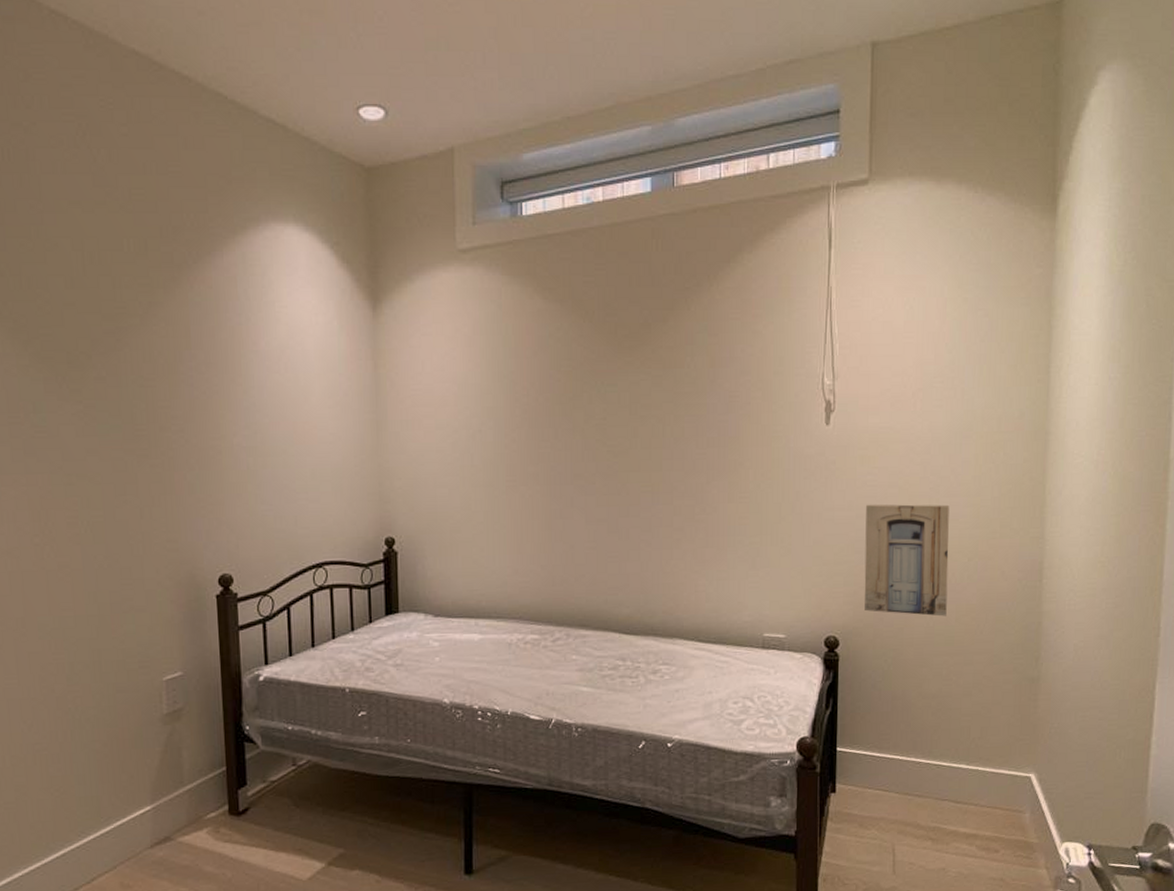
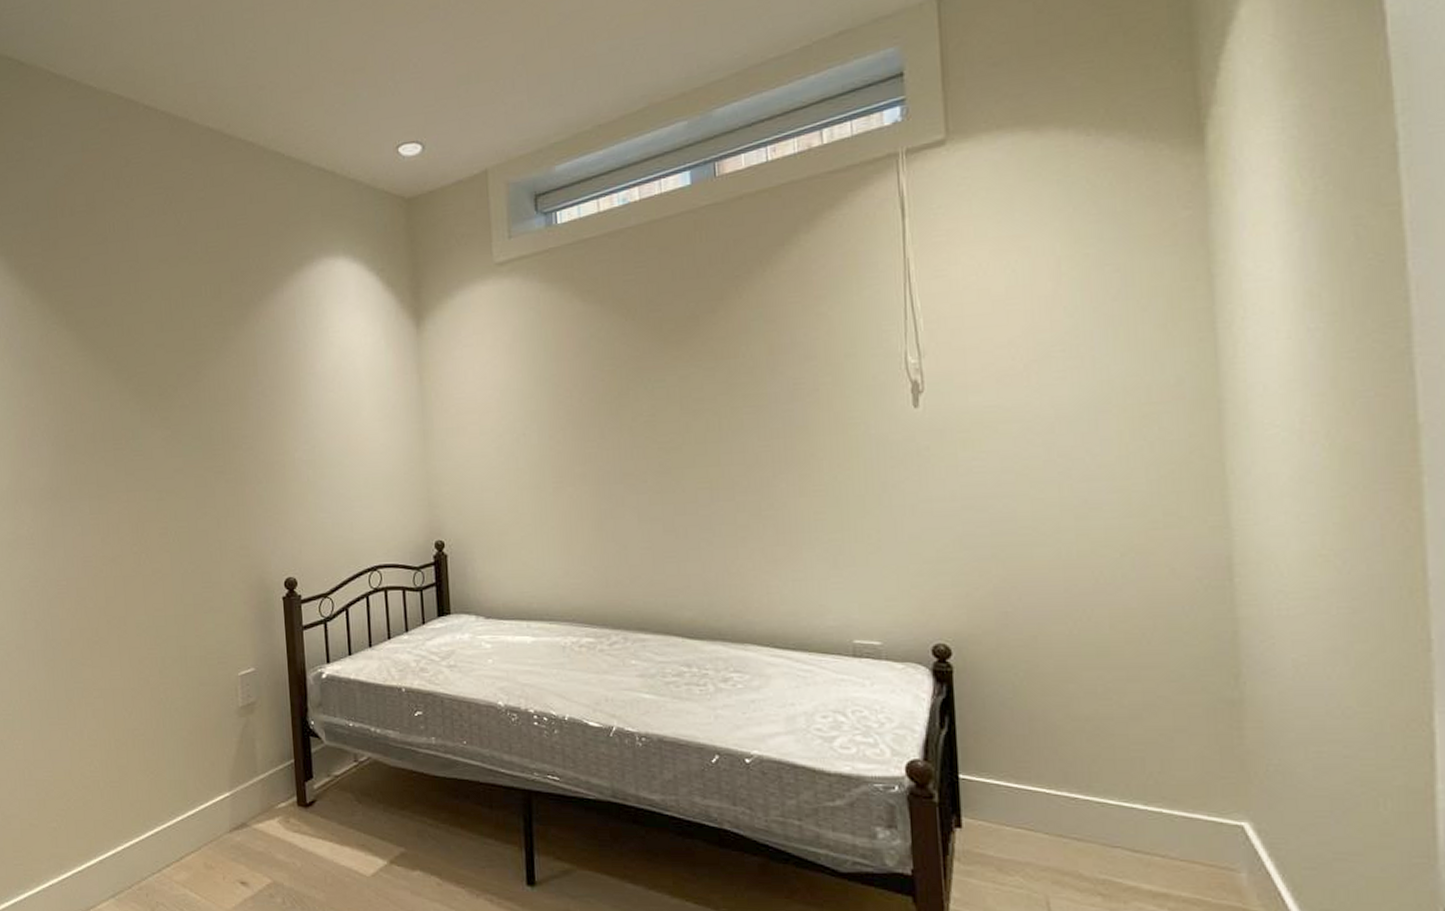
wall art: present [864,504,949,617] -> none [974,490,1096,623]

